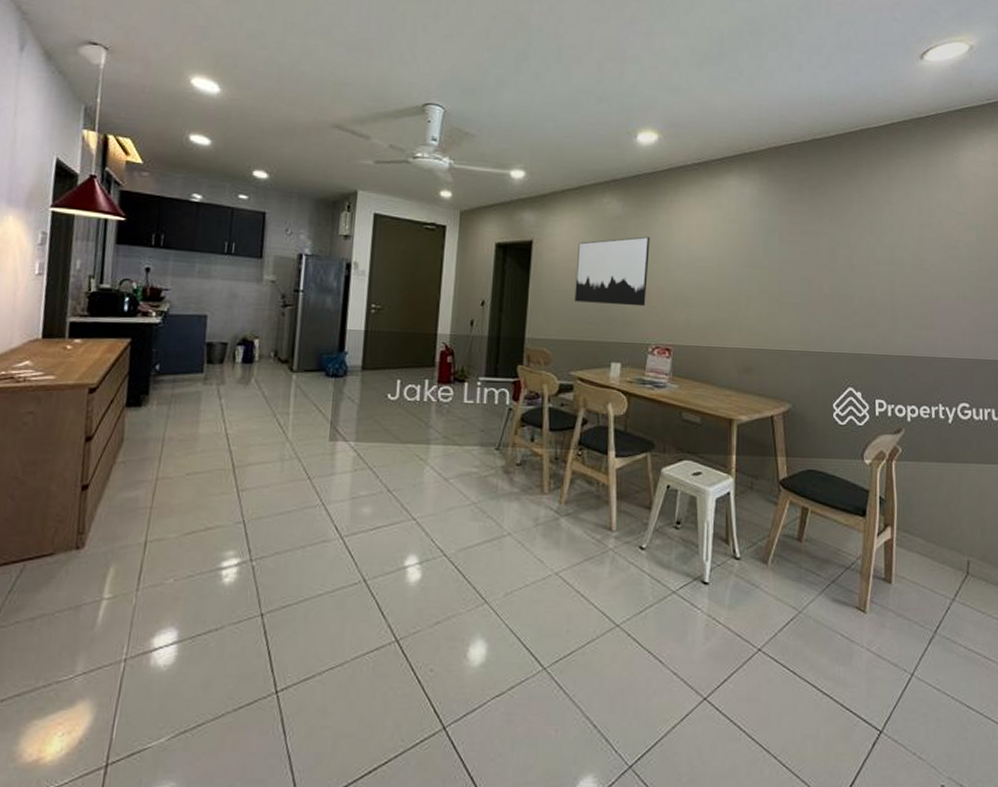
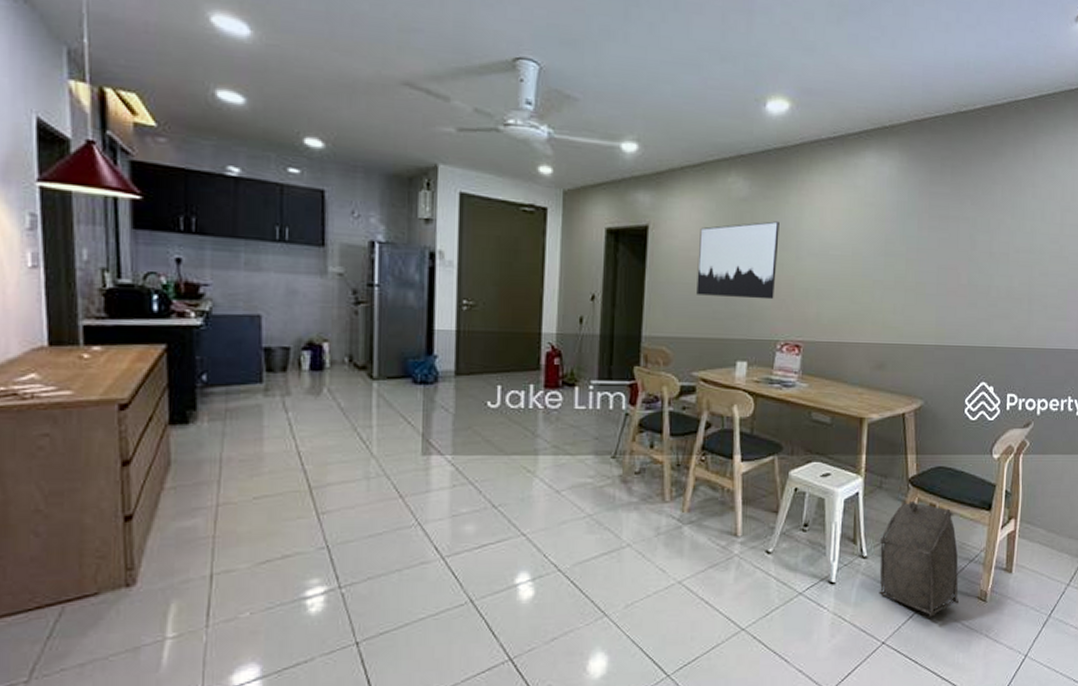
backpack: none [752,504,836,625] -> present [879,502,959,617]

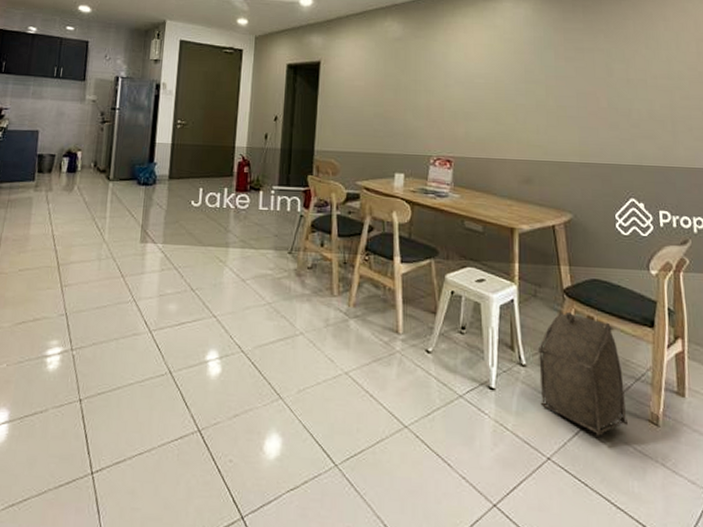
wall art: present [696,221,779,300] -> none [360,56,429,121]

